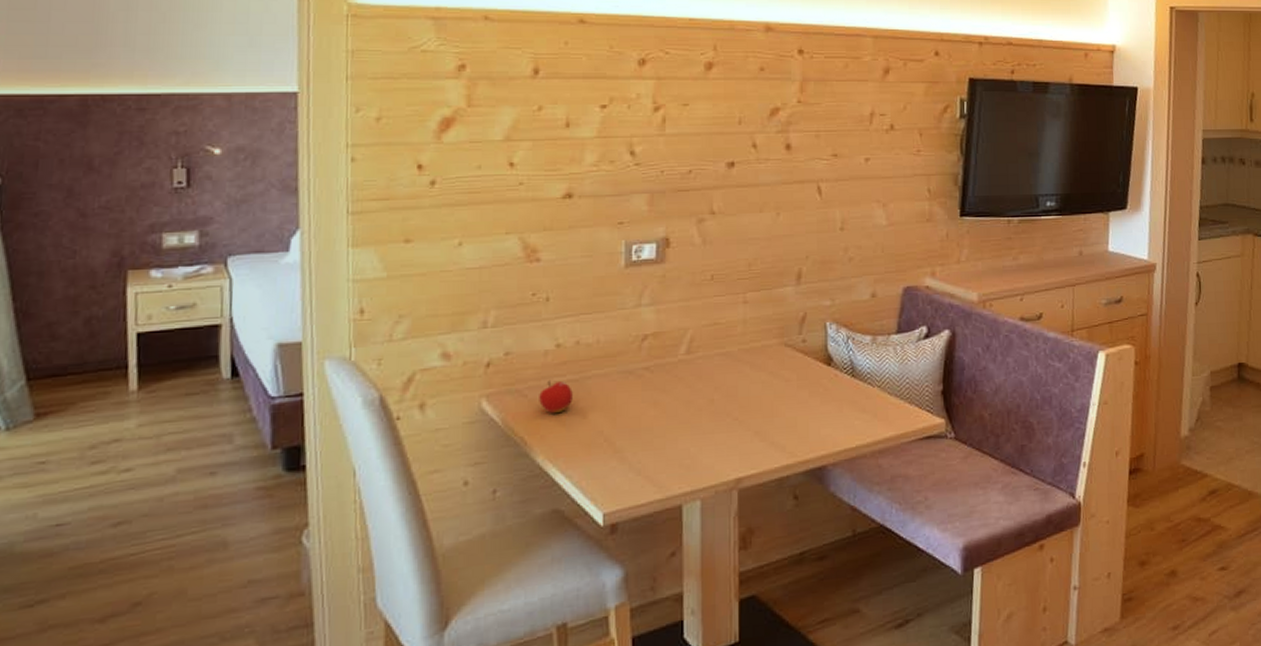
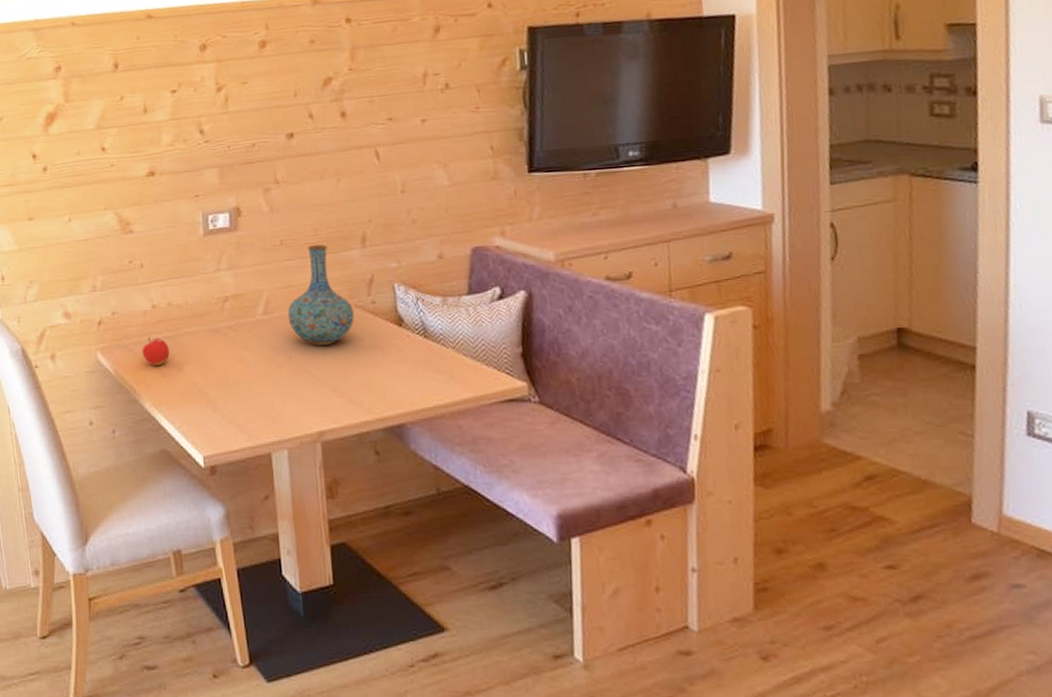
vase: none [712,280,783,387] -> present [287,245,355,346]

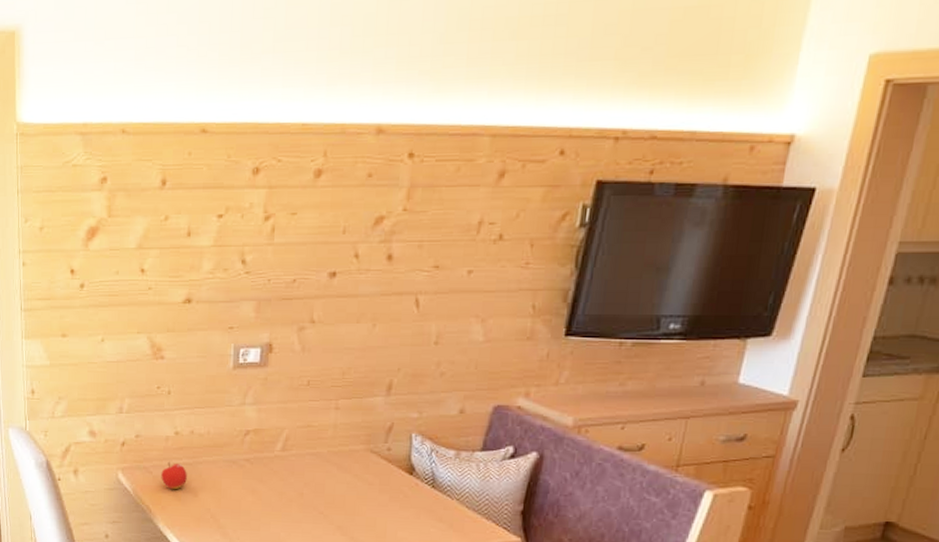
vase: present [287,245,355,346] -> none [304,388,369,486]

